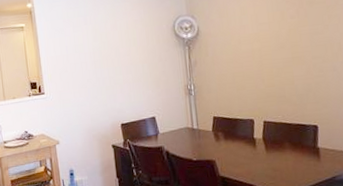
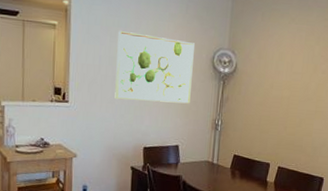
wall art: none [79,16,159,83] -> present [115,30,195,104]

